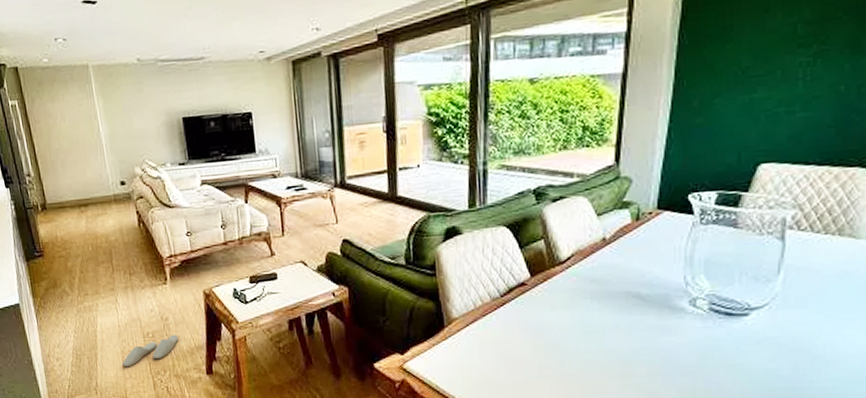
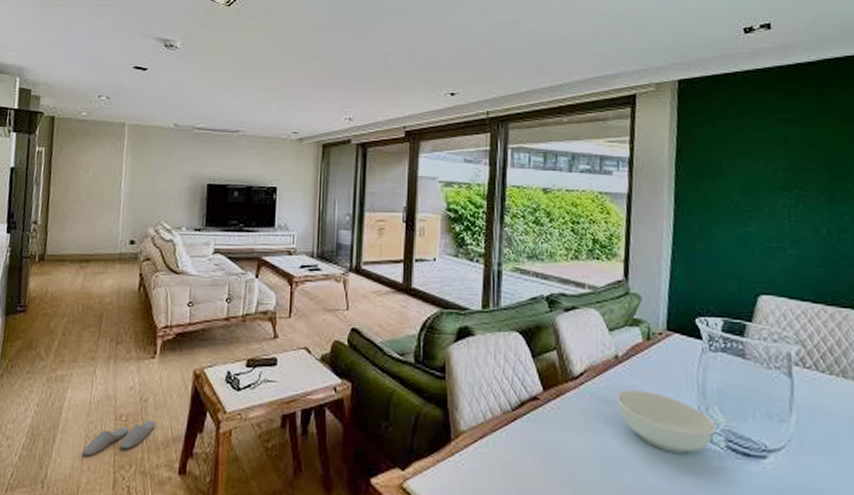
bowl: none [602,267,702,319] -> present [615,390,717,453]

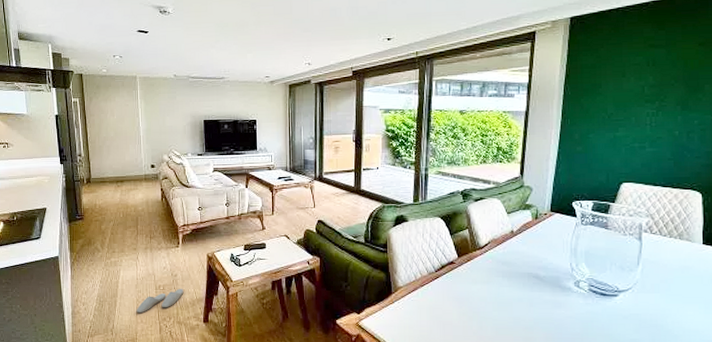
bowl: present [615,390,717,453] -> none [510,254,583,295]

